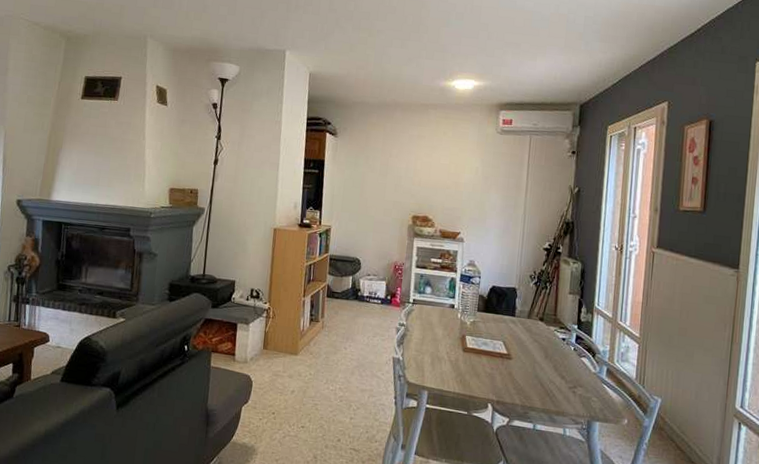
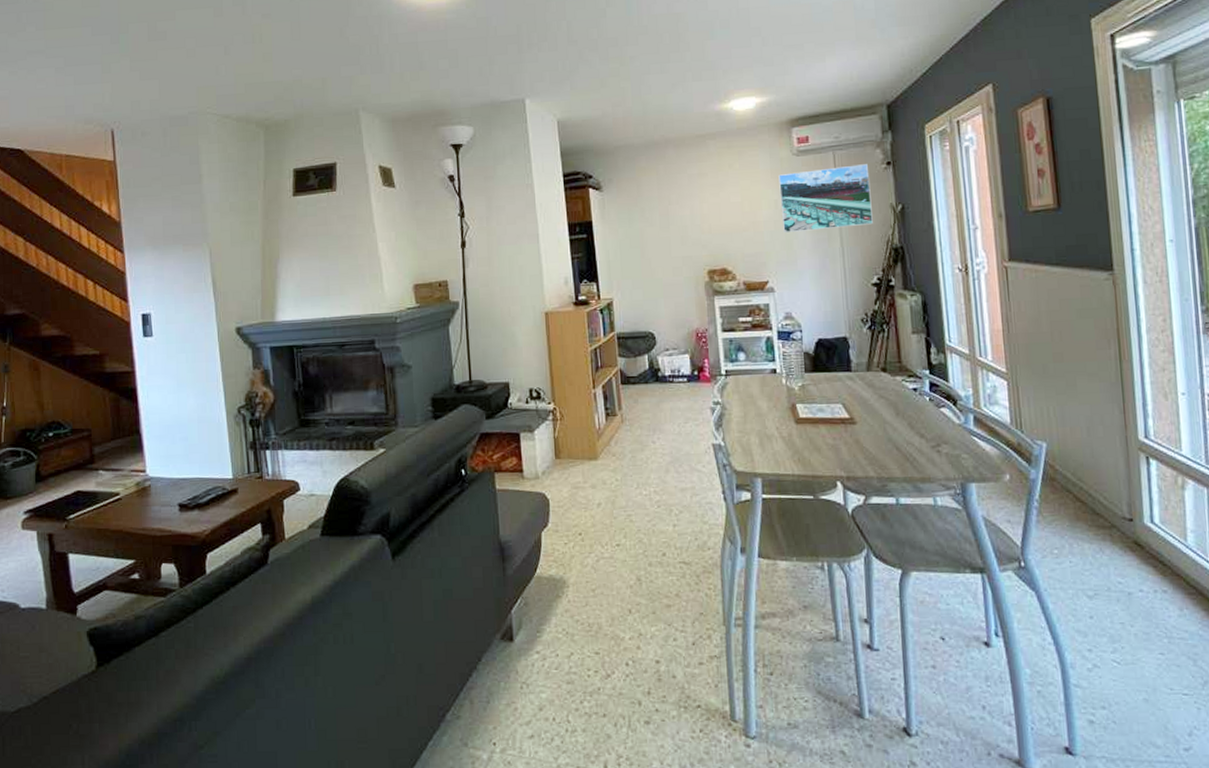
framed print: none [479,147,557,200] -> present [778,164,873,234]

